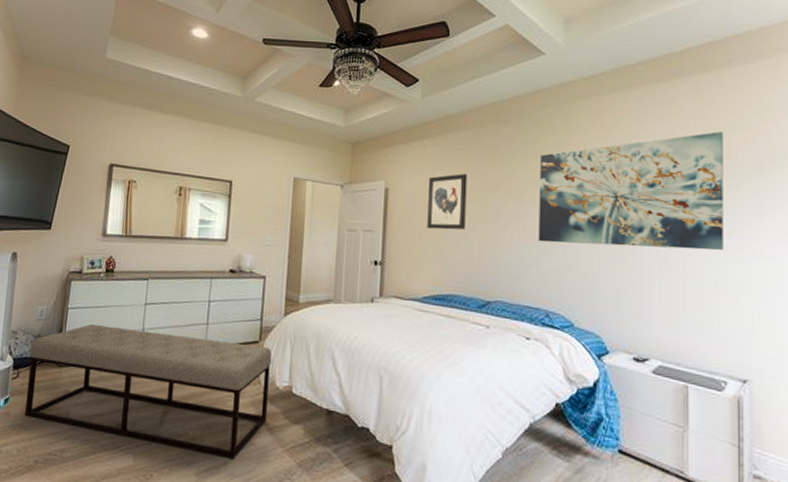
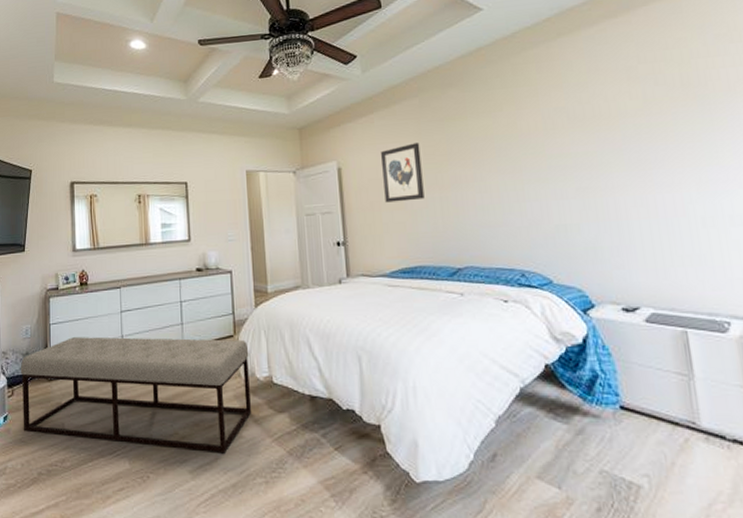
wall art: present [538,132,724,250] -> none [493,60,706,201]

